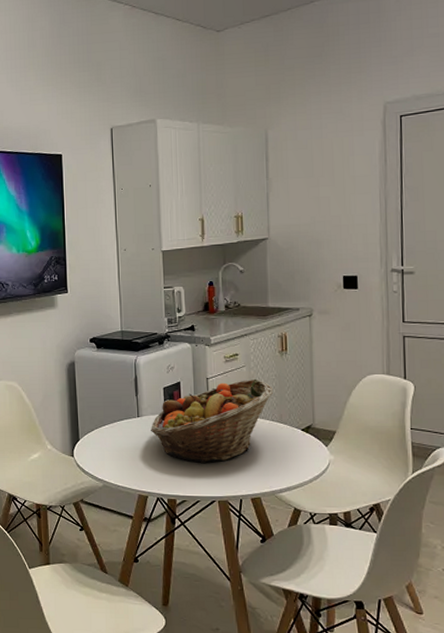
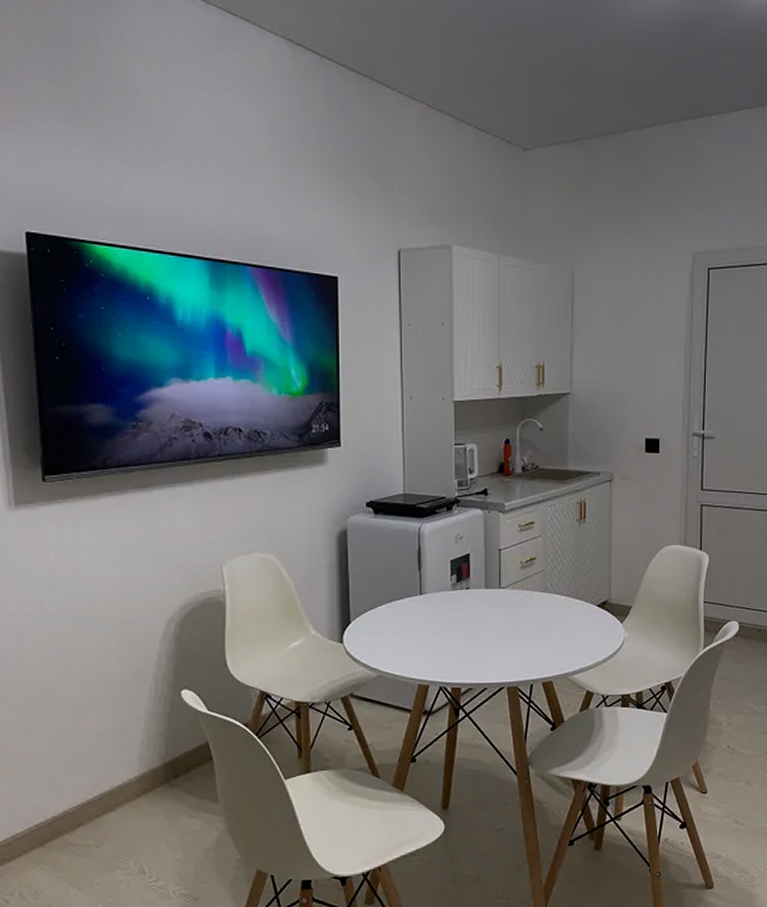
fruit basket: present [151,378,273,464] -> none [435,550,569,647]

